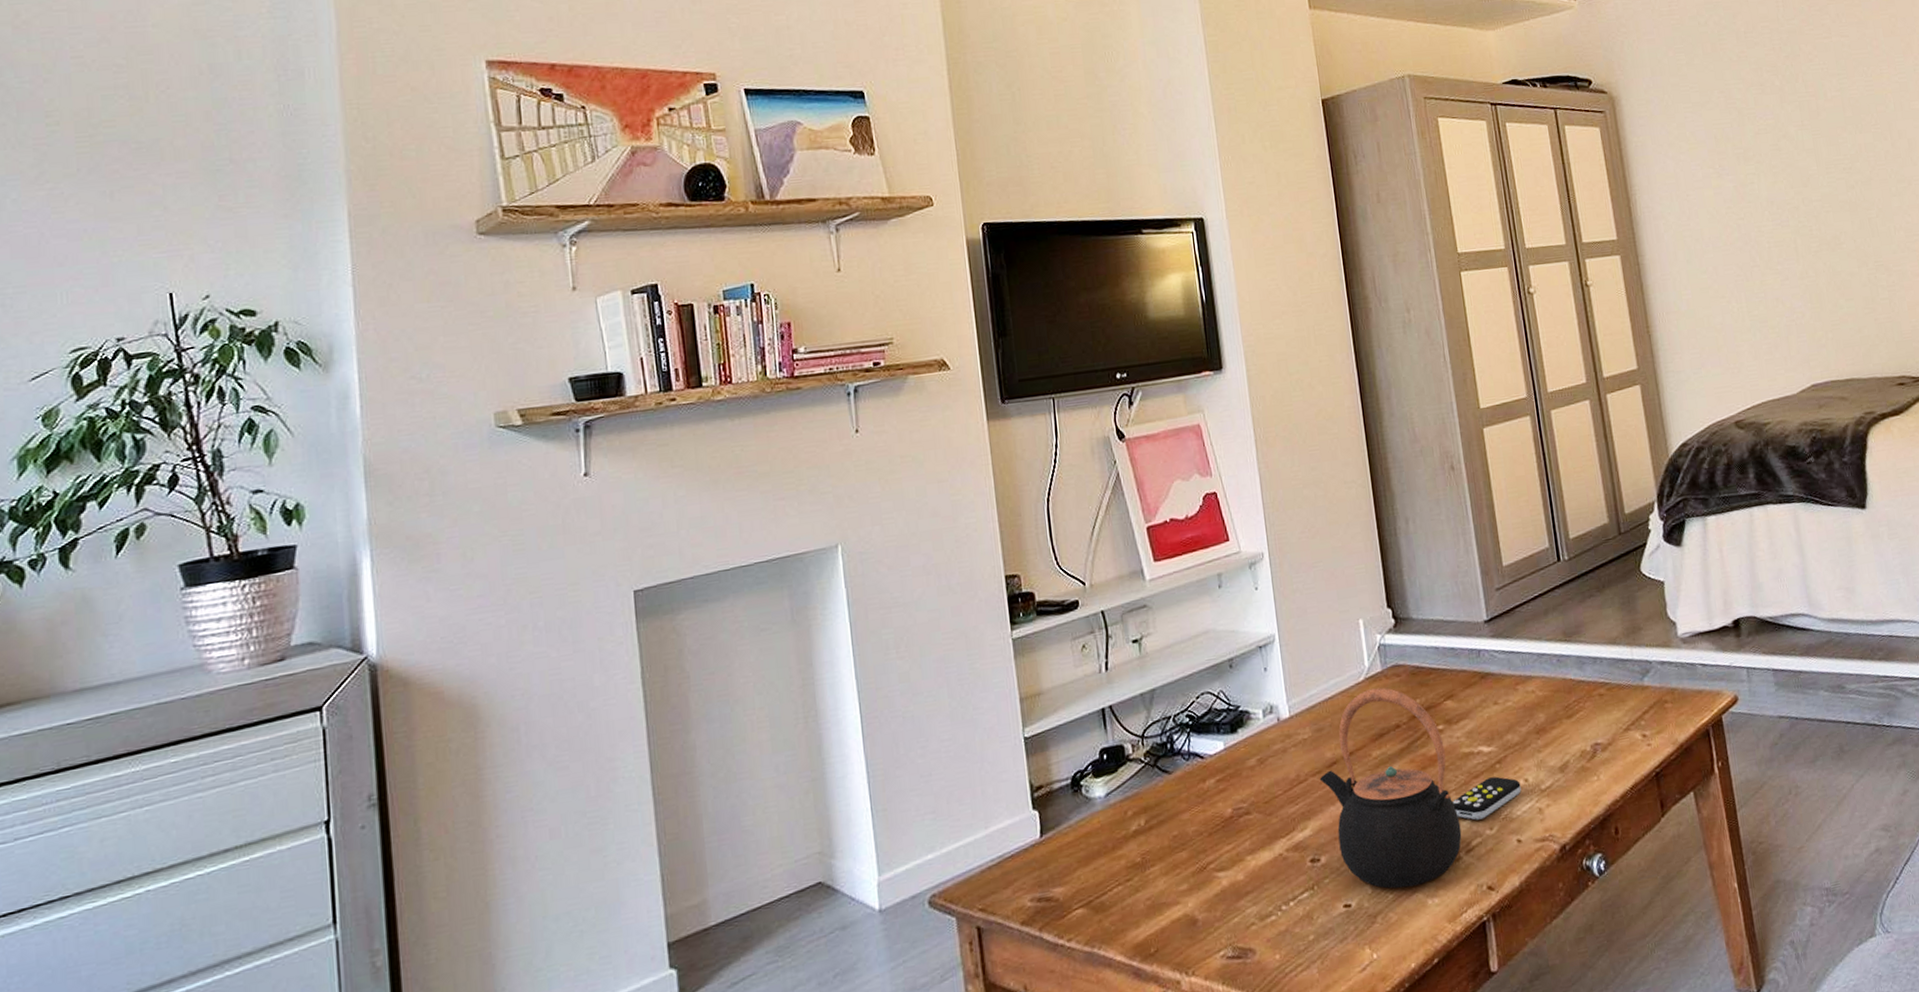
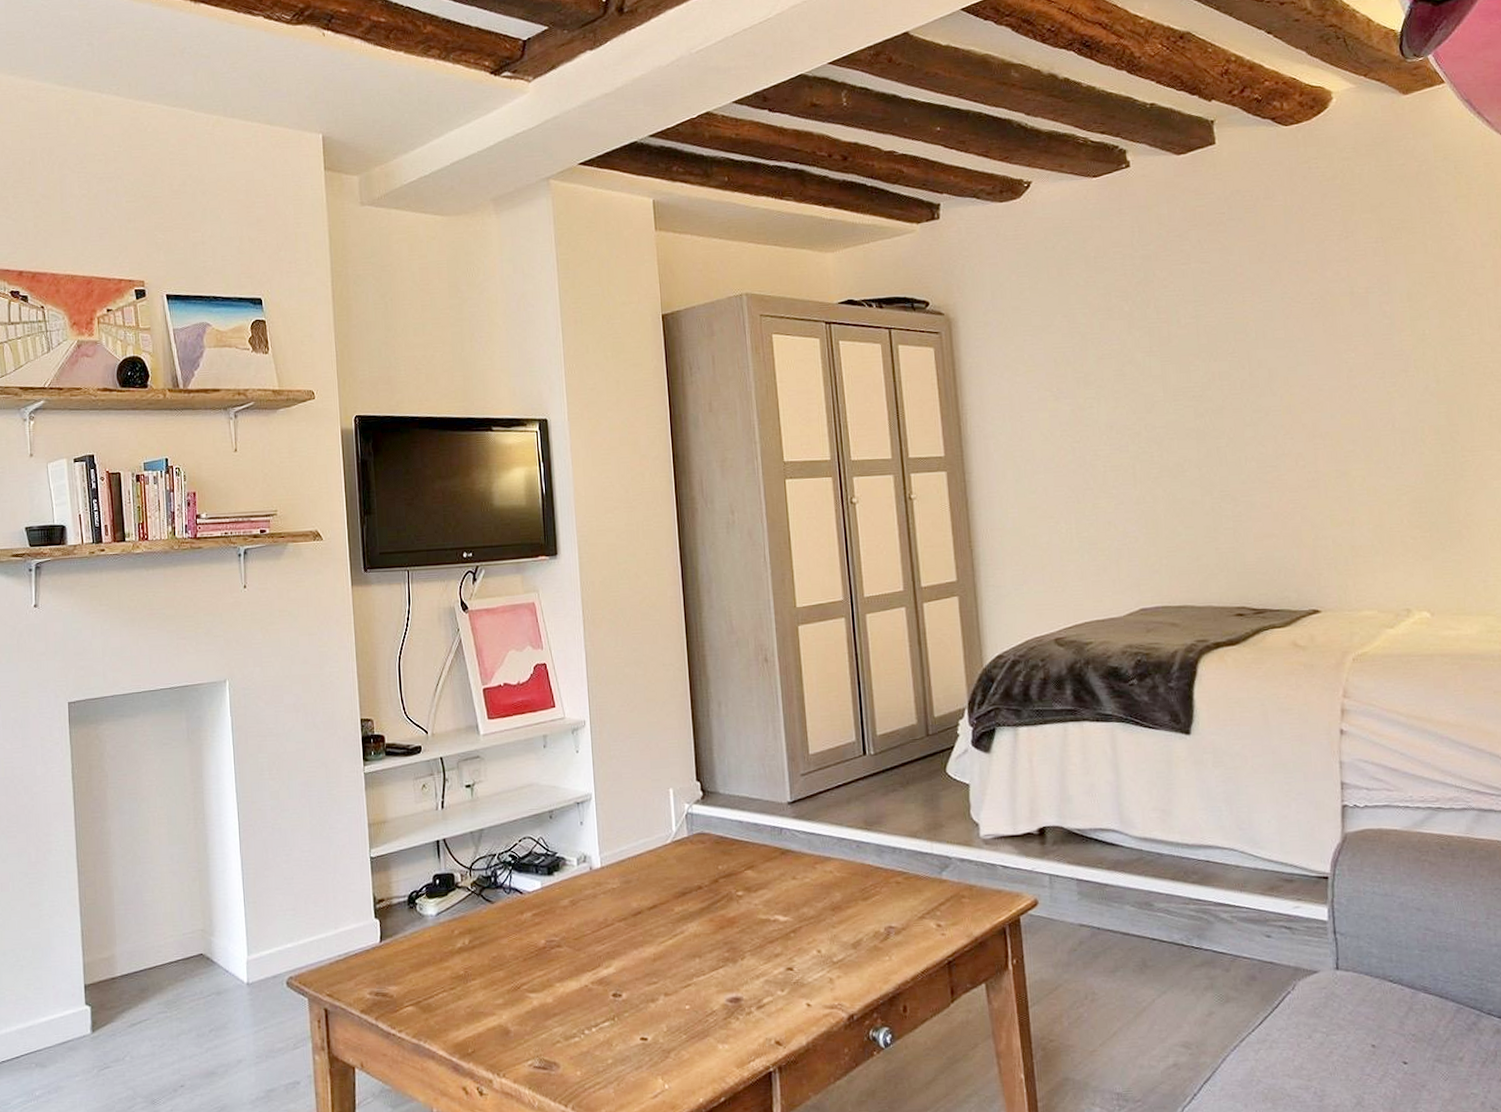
teapot: present [1319,687,1462,889] -> none [625,851,754,1031]
remote control: present [1452,776,1522,821] -> none [747,944,814,981]

